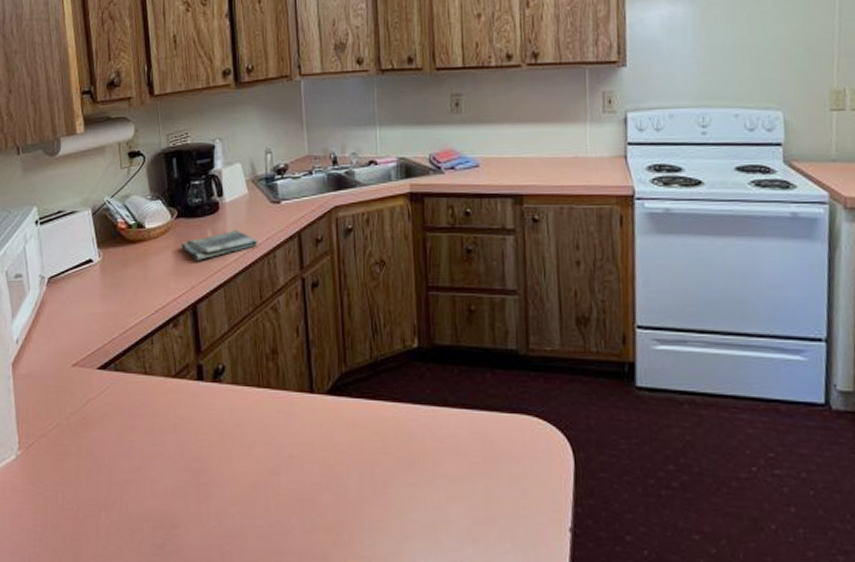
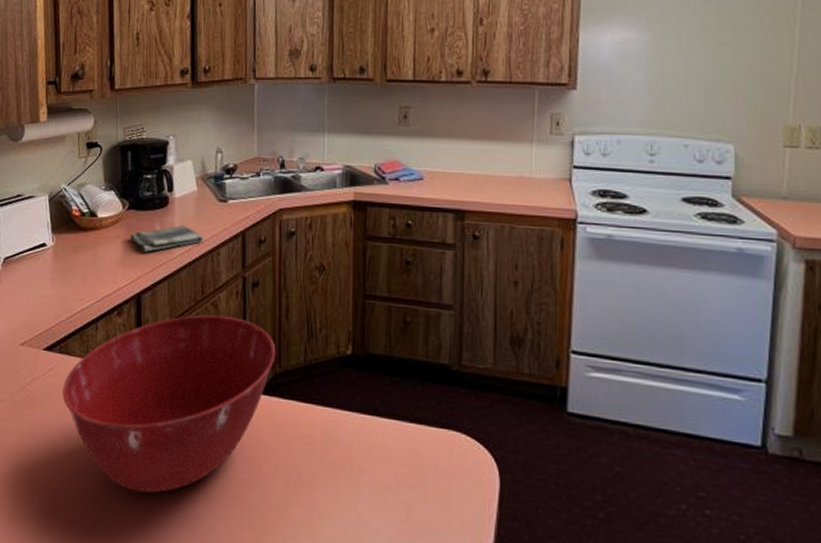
mixing bowl: none [121,320,341,506] -> present [62,315,276,493]

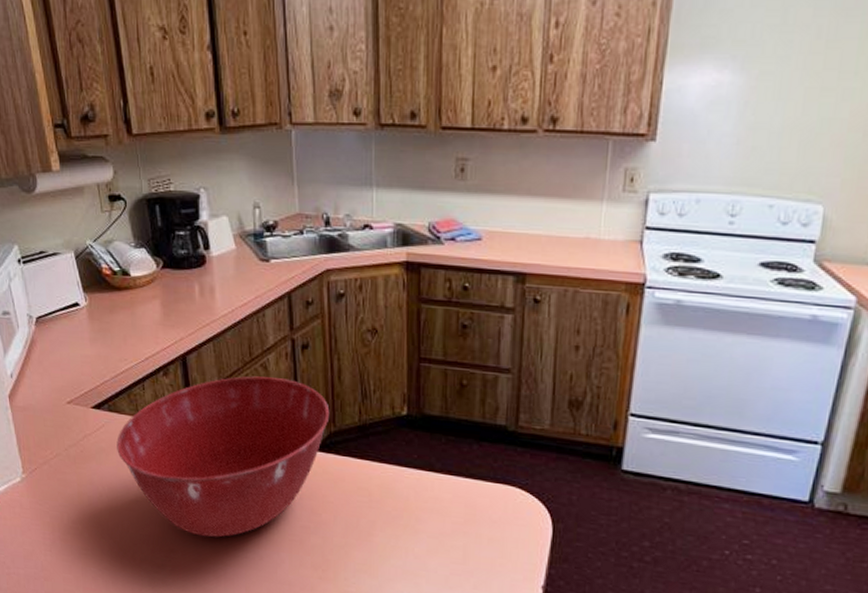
dish towel: present [130,225,204,252] -> none [168,285,247,313]

